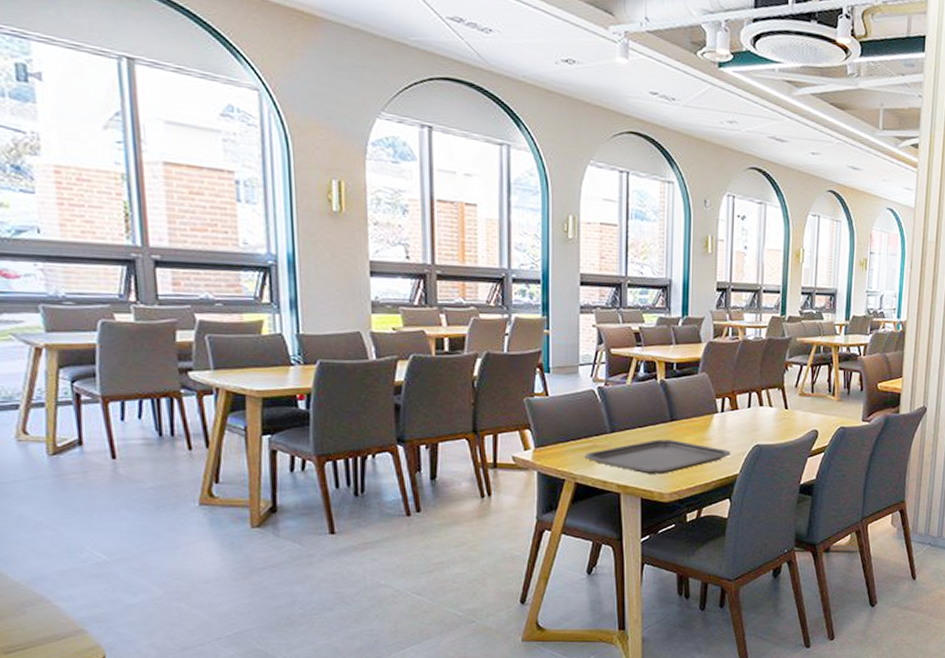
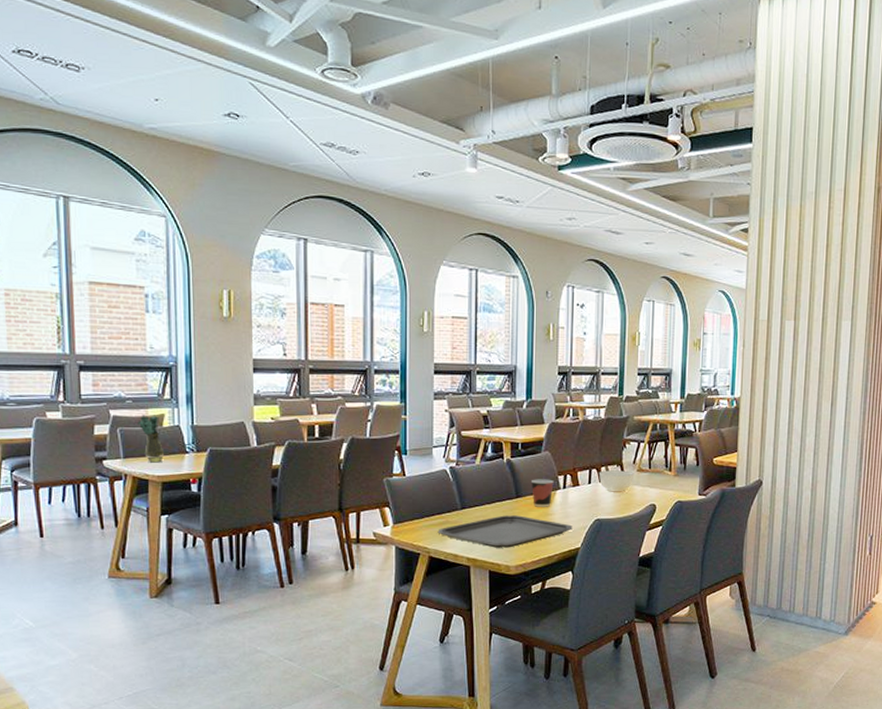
vase: none [230,318,265,376] -> present [138,413,165,463]
cup: none [687,401,711,432] -> present [532,479,554,507]
bowl: none [758,394,797,417] -> present [598,470,635,492]

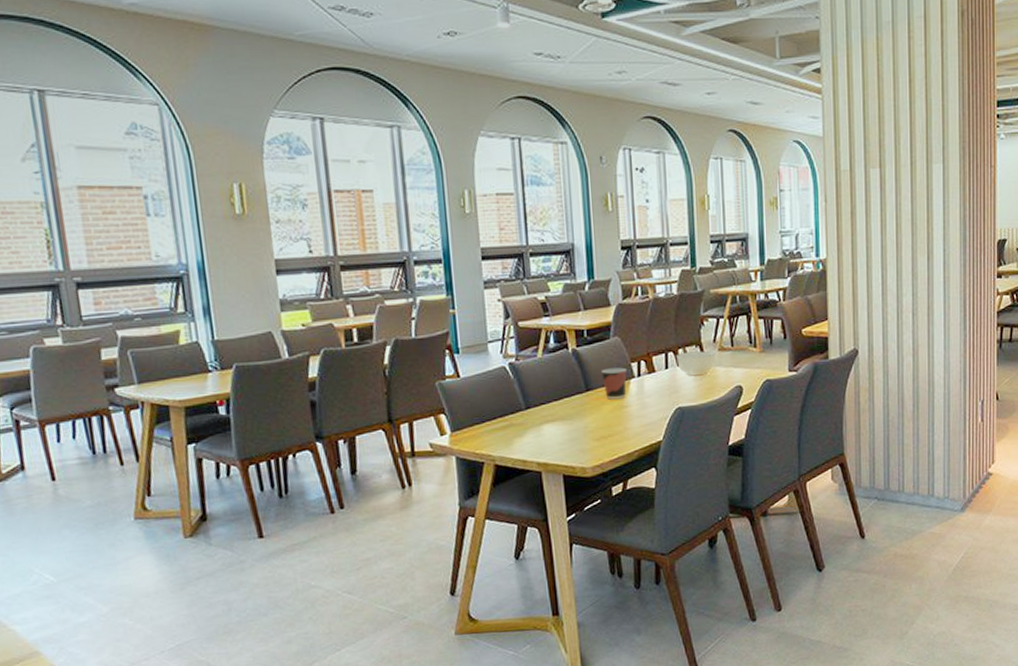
vase: present [138,413,165,463] -> none [150,331,185,387]
tray: present [437,515,573,548] -> none [501,410,652,449]

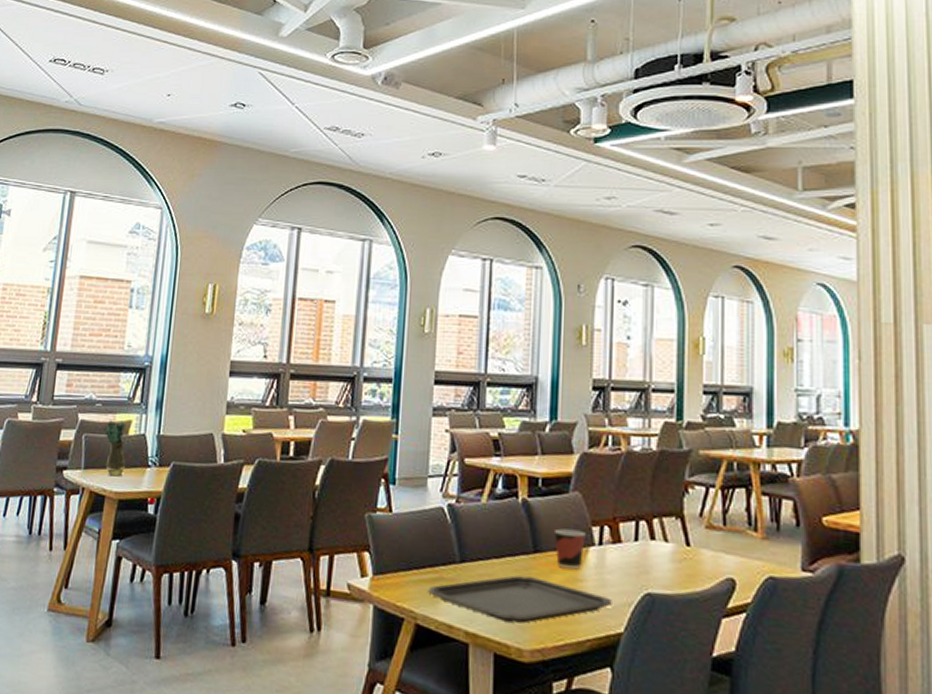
vase: none [150,331,185,387] -> present [104,418,126,477]
tray: none [501,410,652,449] -> present [428,575,612,624]
bowl: present [675,351,716,376] -> none [649,523,702,557]

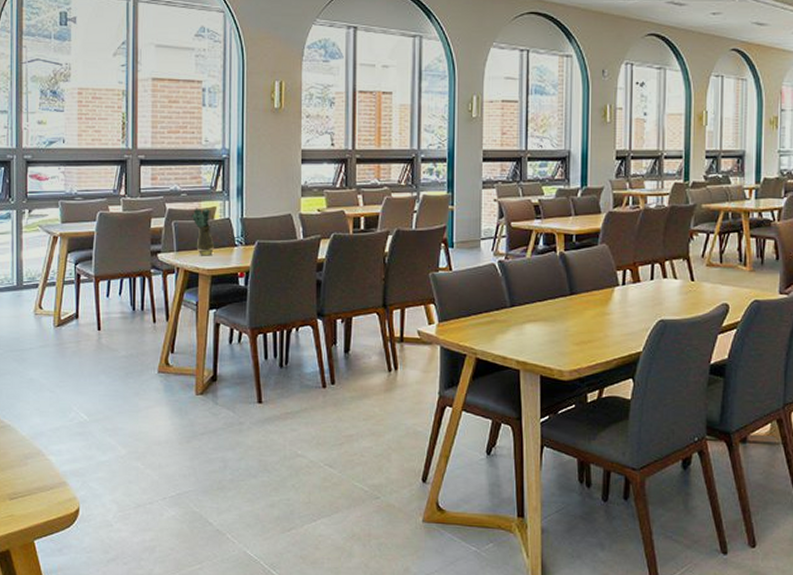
tray: present [428,575,612,624] -> none [485,314,633,351]
cup: present [555,528,586,570] -> none [587,274,612,306]

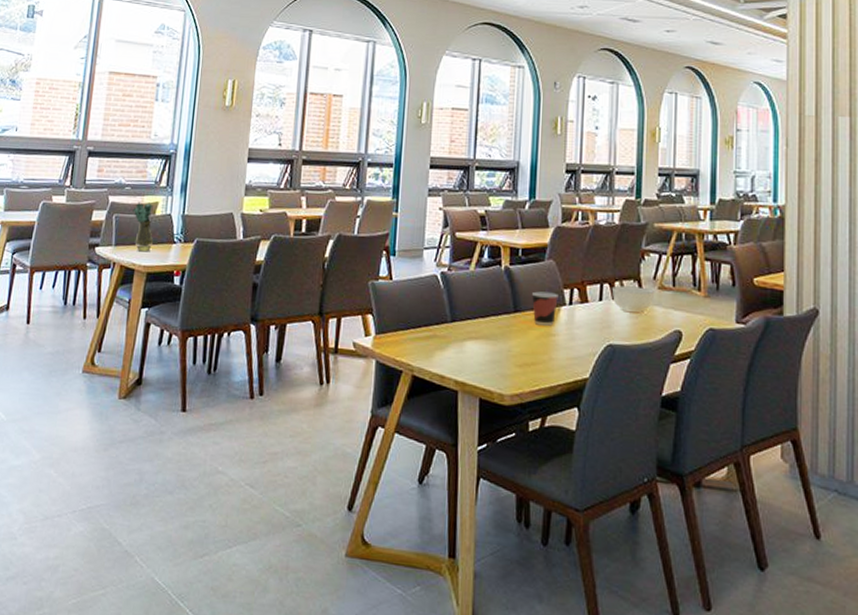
cup: none [587,274,612,306] -> present [532,291,558,326]
bowl: none [662,265,703,290] -> present [611,285,655,314]

